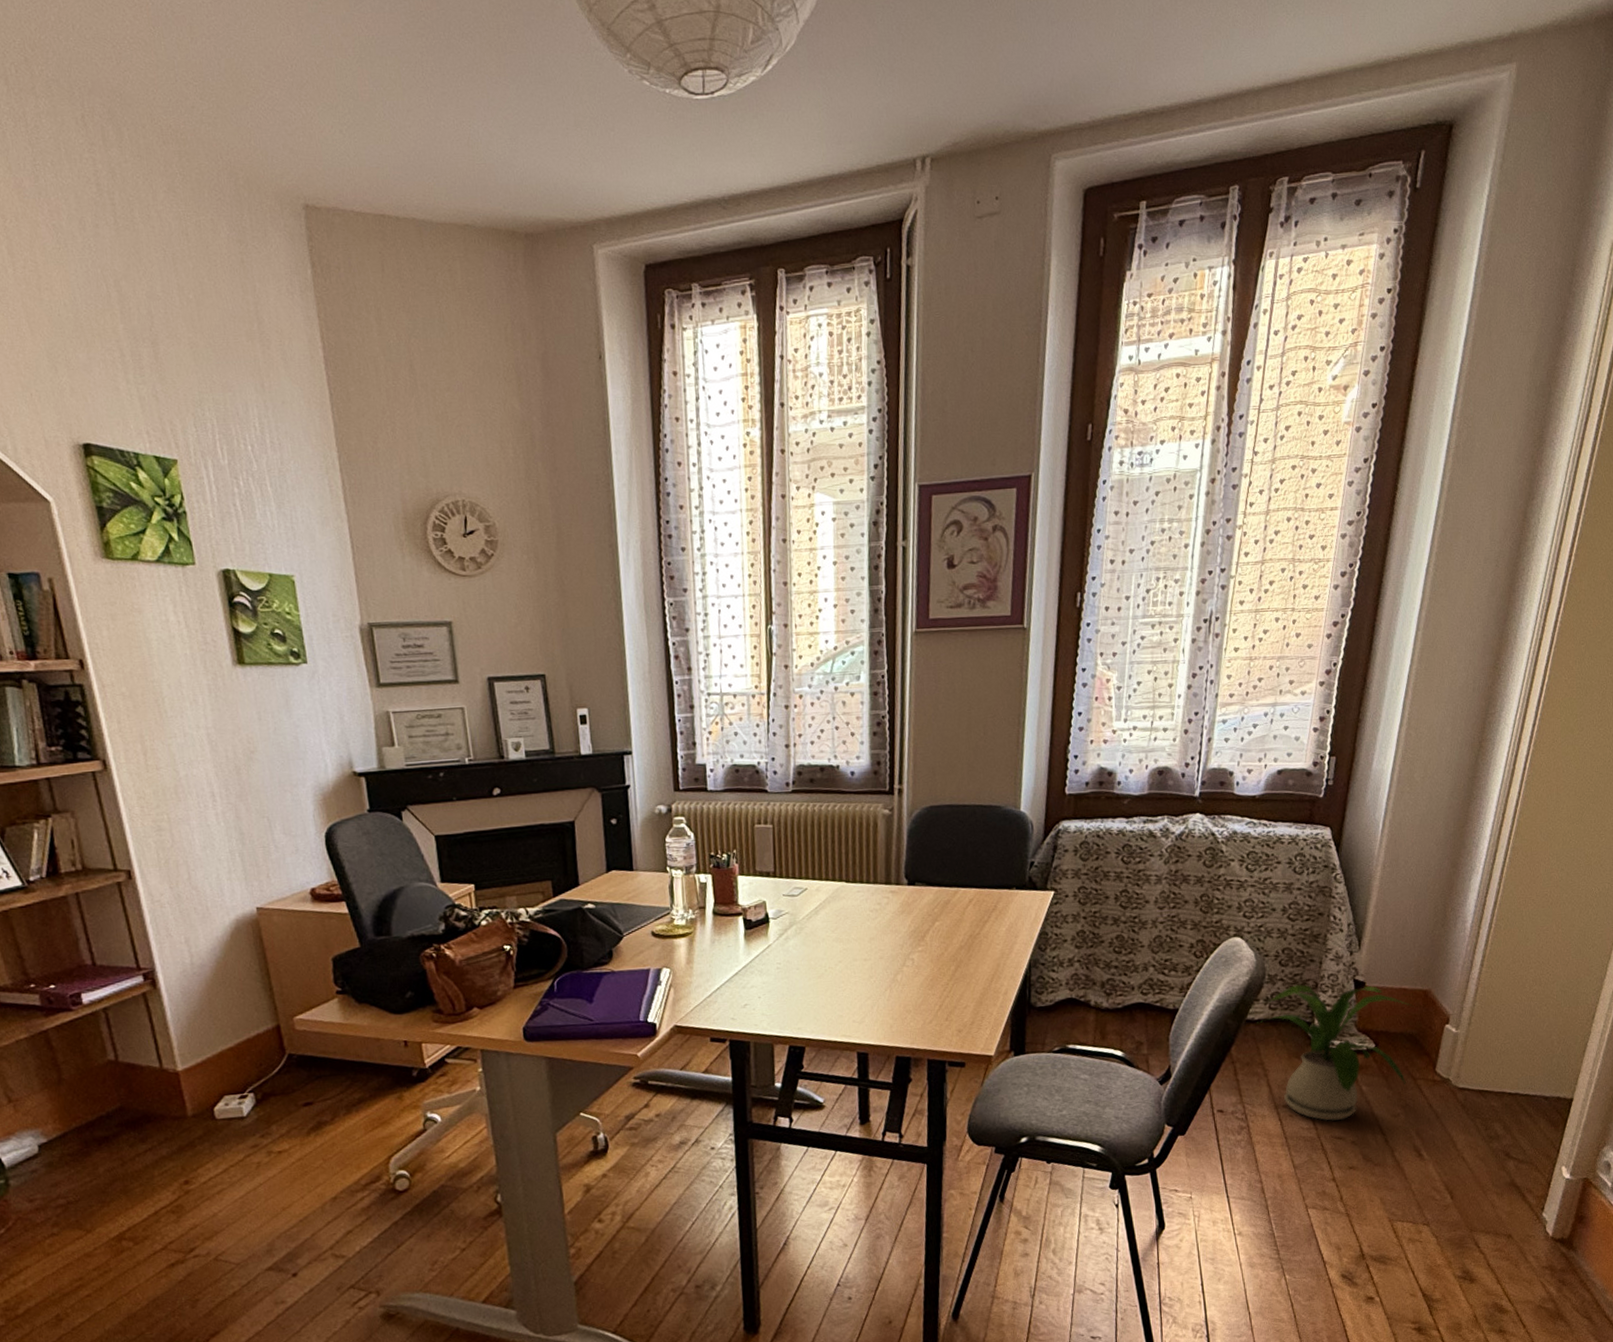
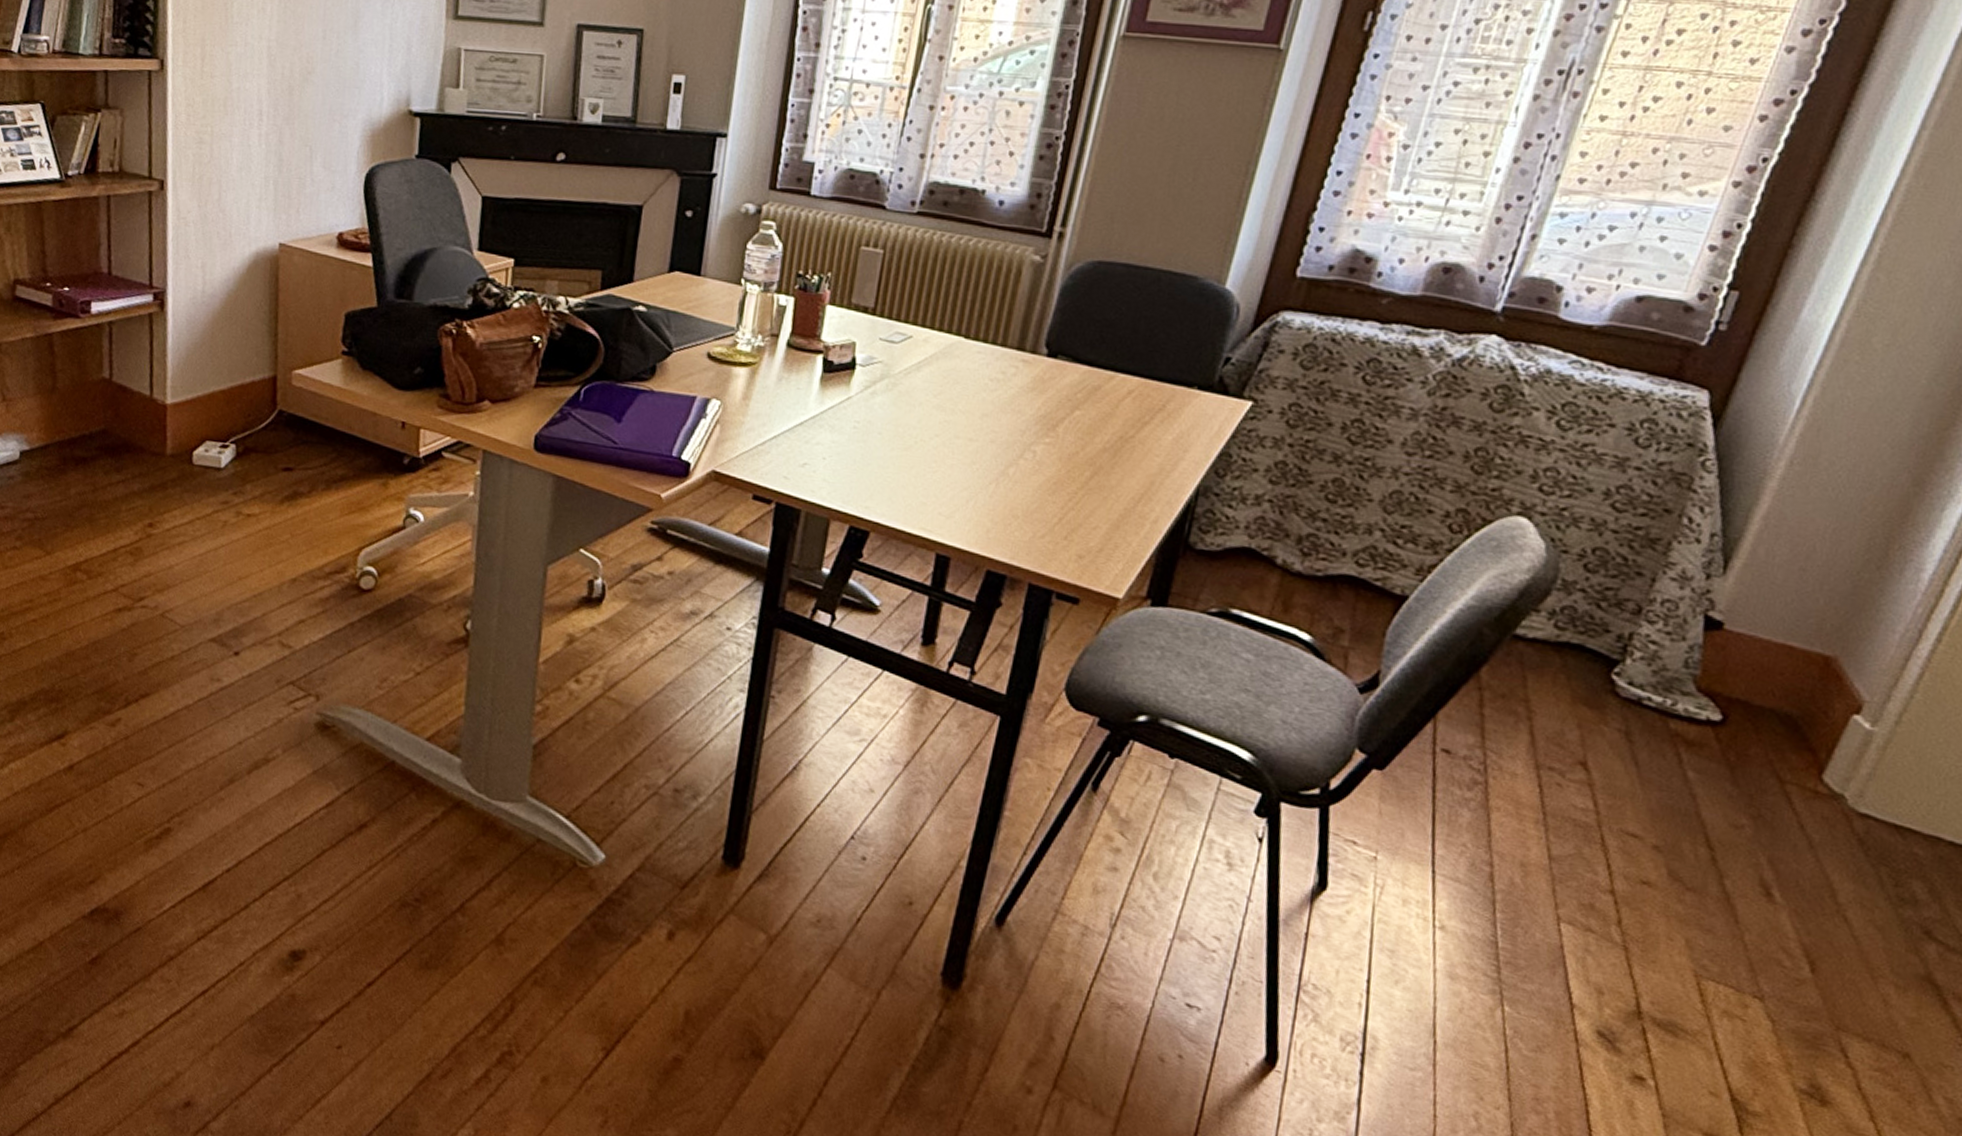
house plant: present [1257,984,1414,1121] -> none [1530,601,1802,811]

